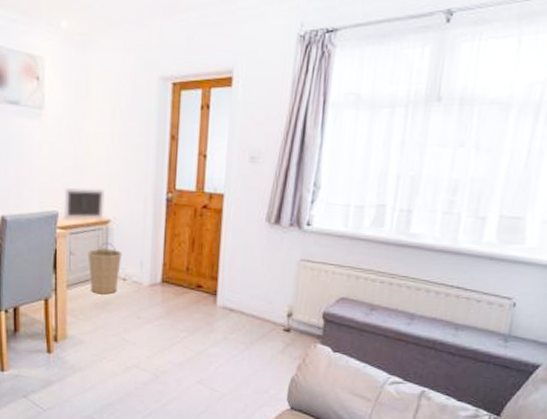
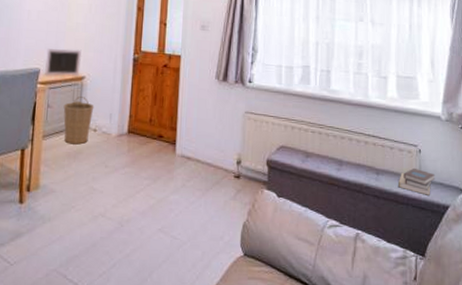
books: none [480,323,529,354] -> present [399,167,436,195]

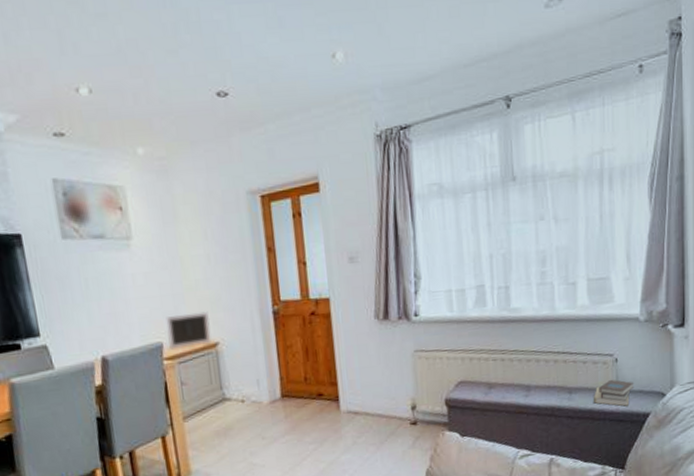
basket: present [63,96,94,145] -> none [200,366,237,422]

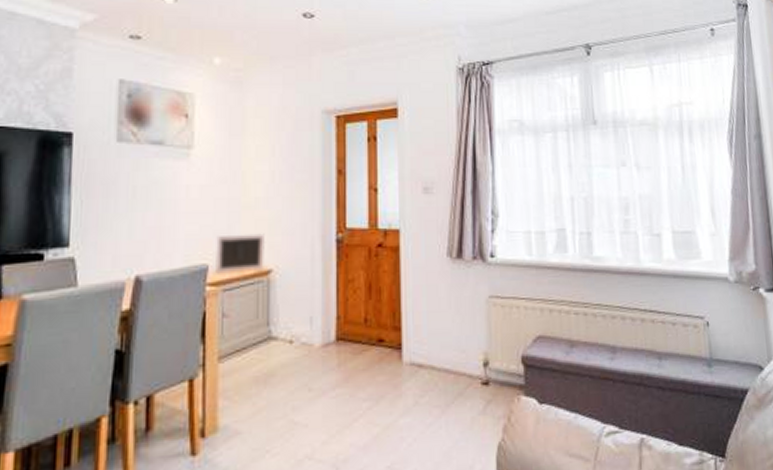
books: present [594,379,635,406] -> none [686,345,729,379]

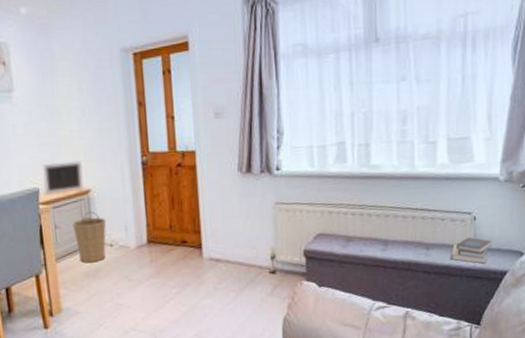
basket: none [245,297,288,365] -> present [72,212,107,263]
books: none [686,345,729,379] -> present [451,236,492,264]

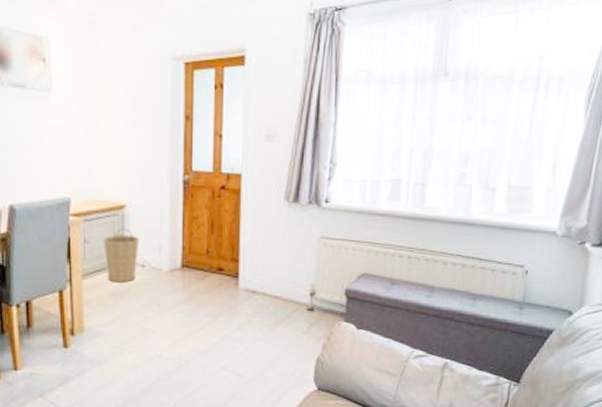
picture frame: present [42,160,84,195] -> none [76,172,120,206]
books: present [451,236,492,264] -> none [497,290,542,320]

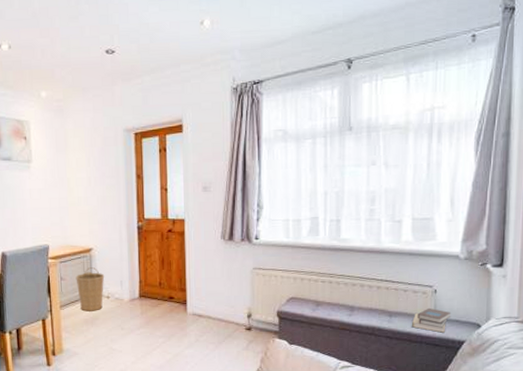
books: none [497,290,542,320] -> present [412,307,451,333]

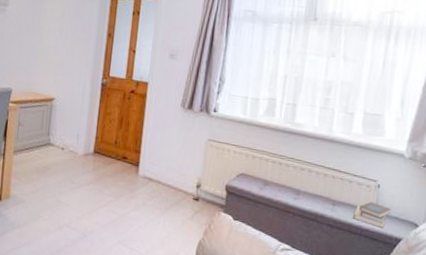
basket: present [75,267,105,312] -> none [33,117,63,161]

